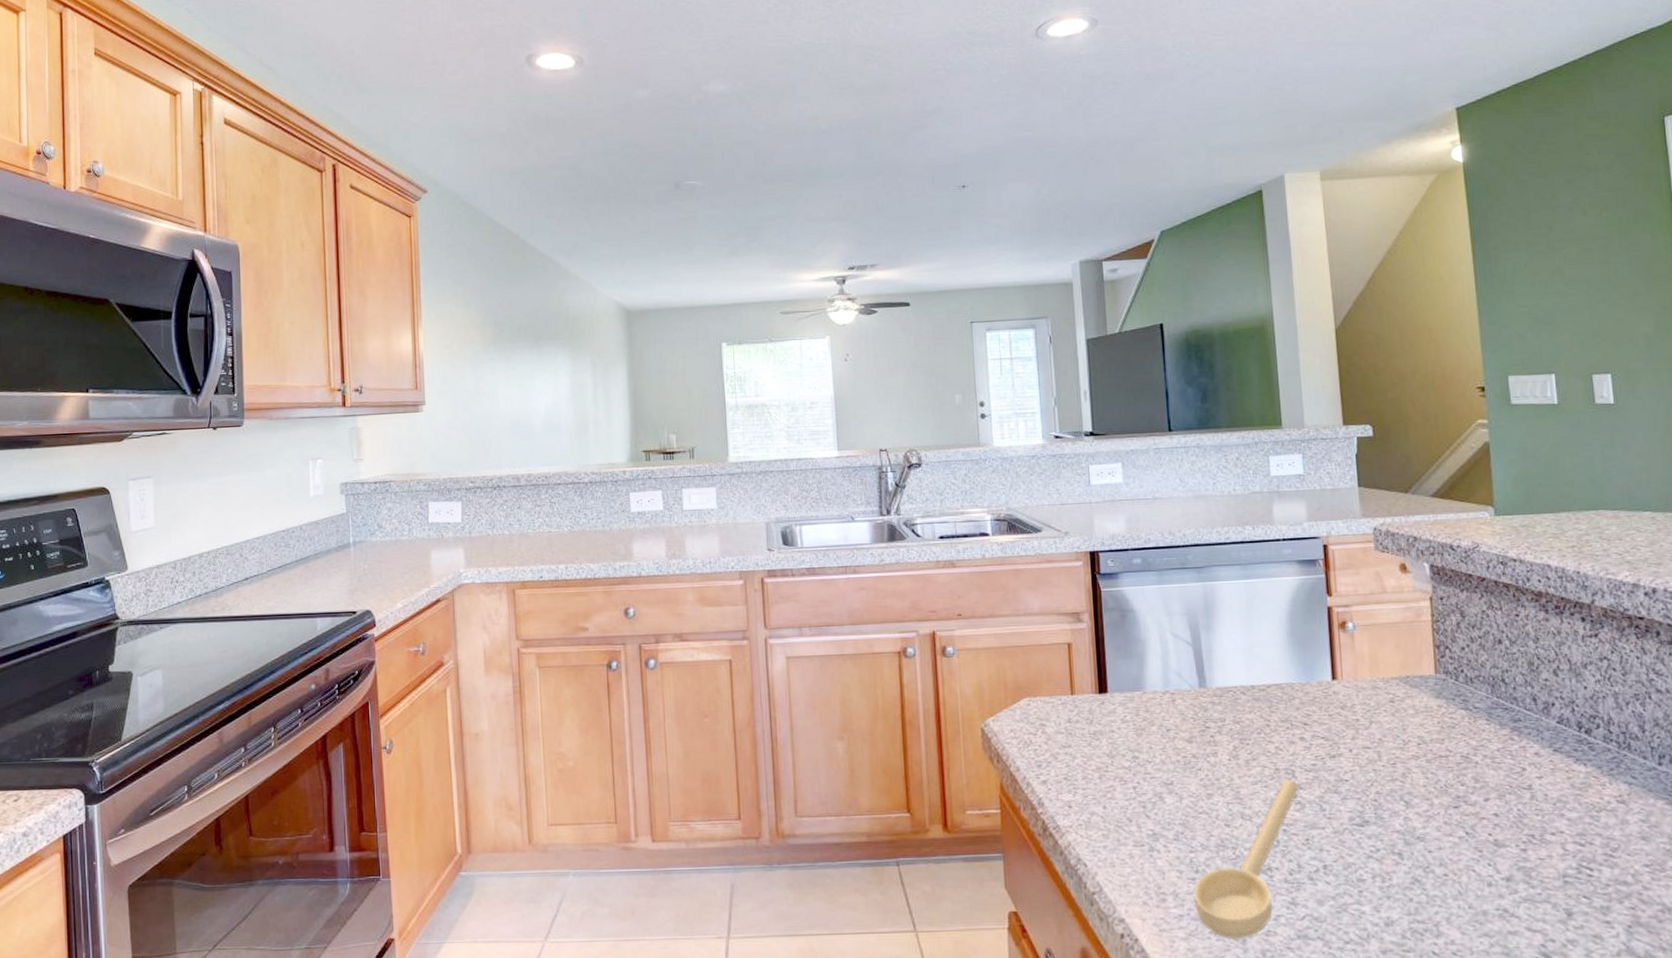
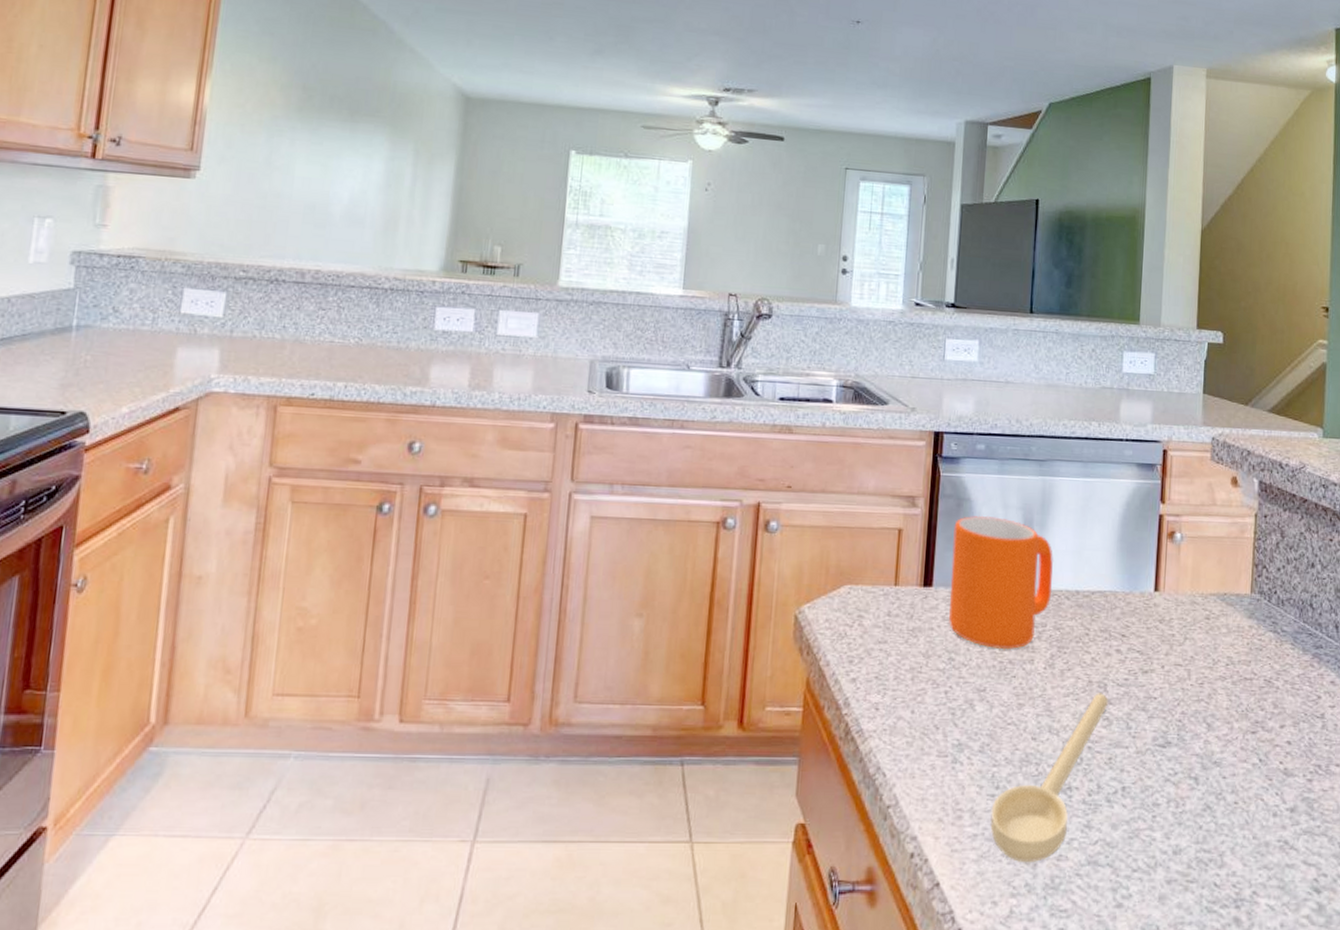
mug: none [1121,623,1226,746] -> present [949,515,1053,650]

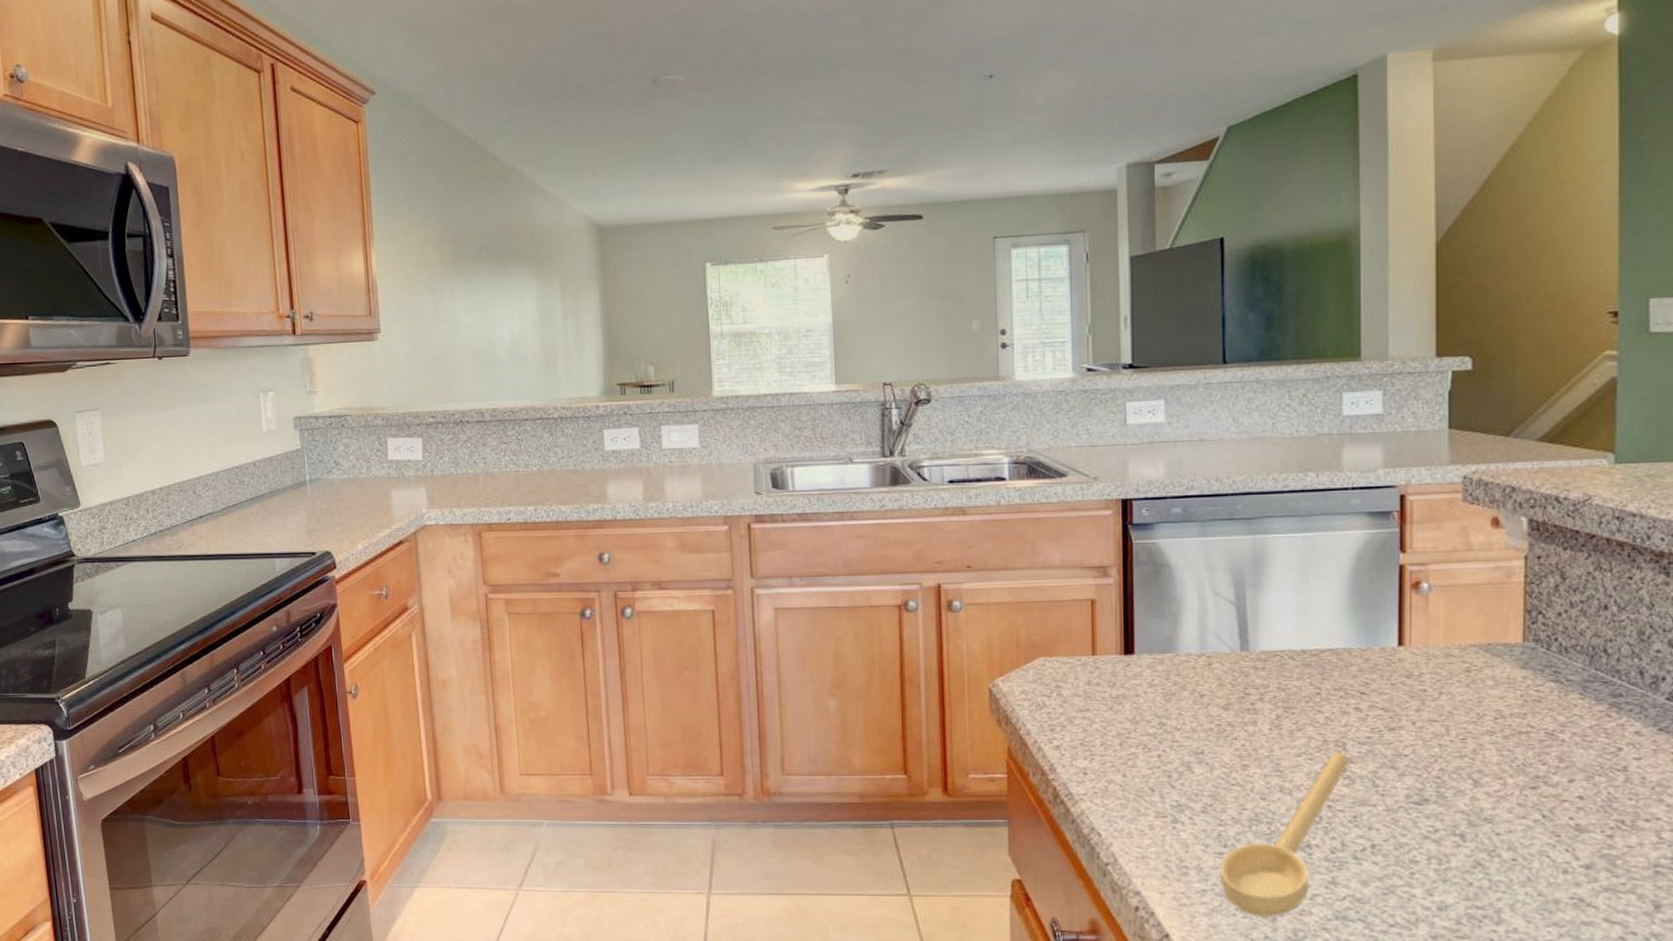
mug: present [949,515,1053,650] -> none [1153,580,1272,713]

